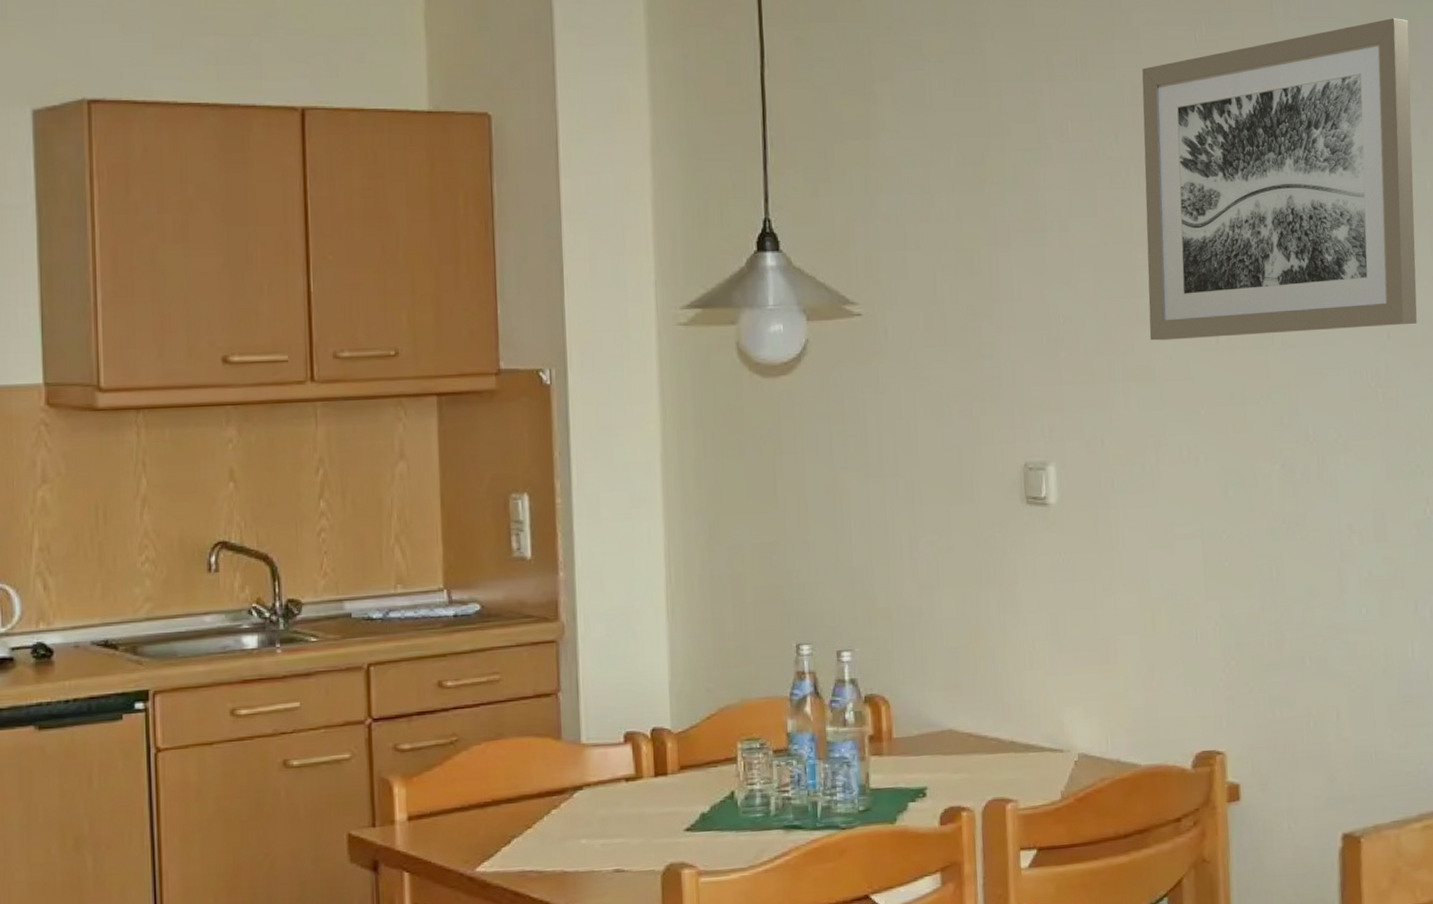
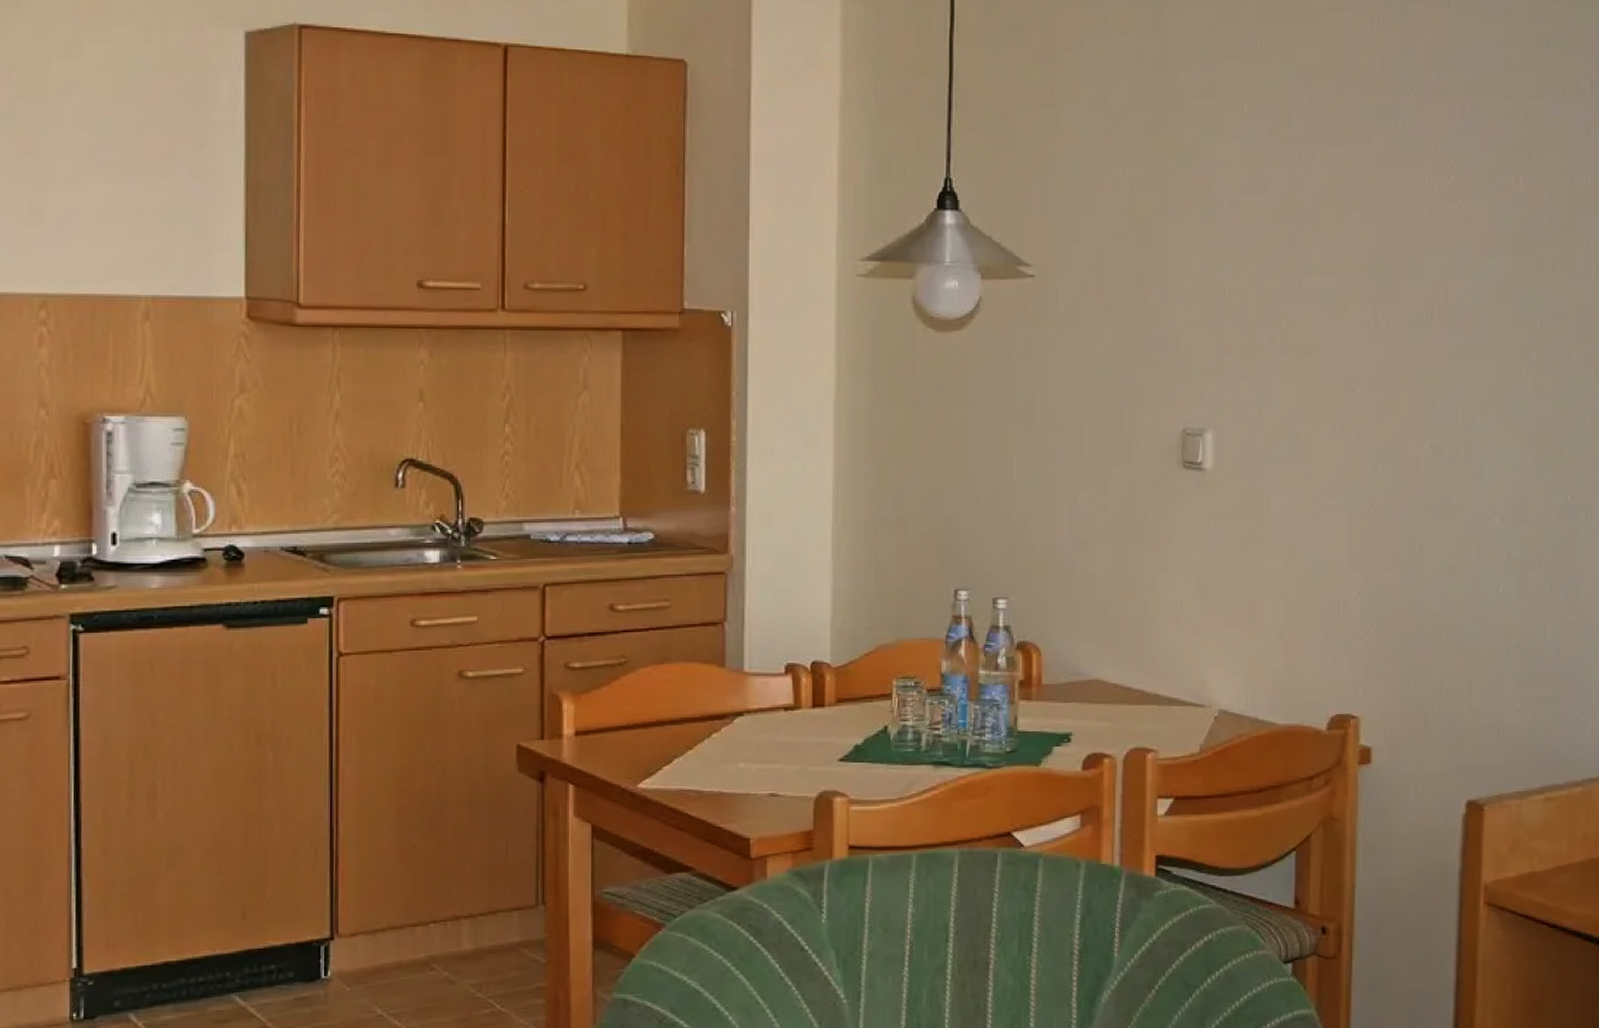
wall art: present [1142,18,1417,341] -> none [1311,17,1580,318]

